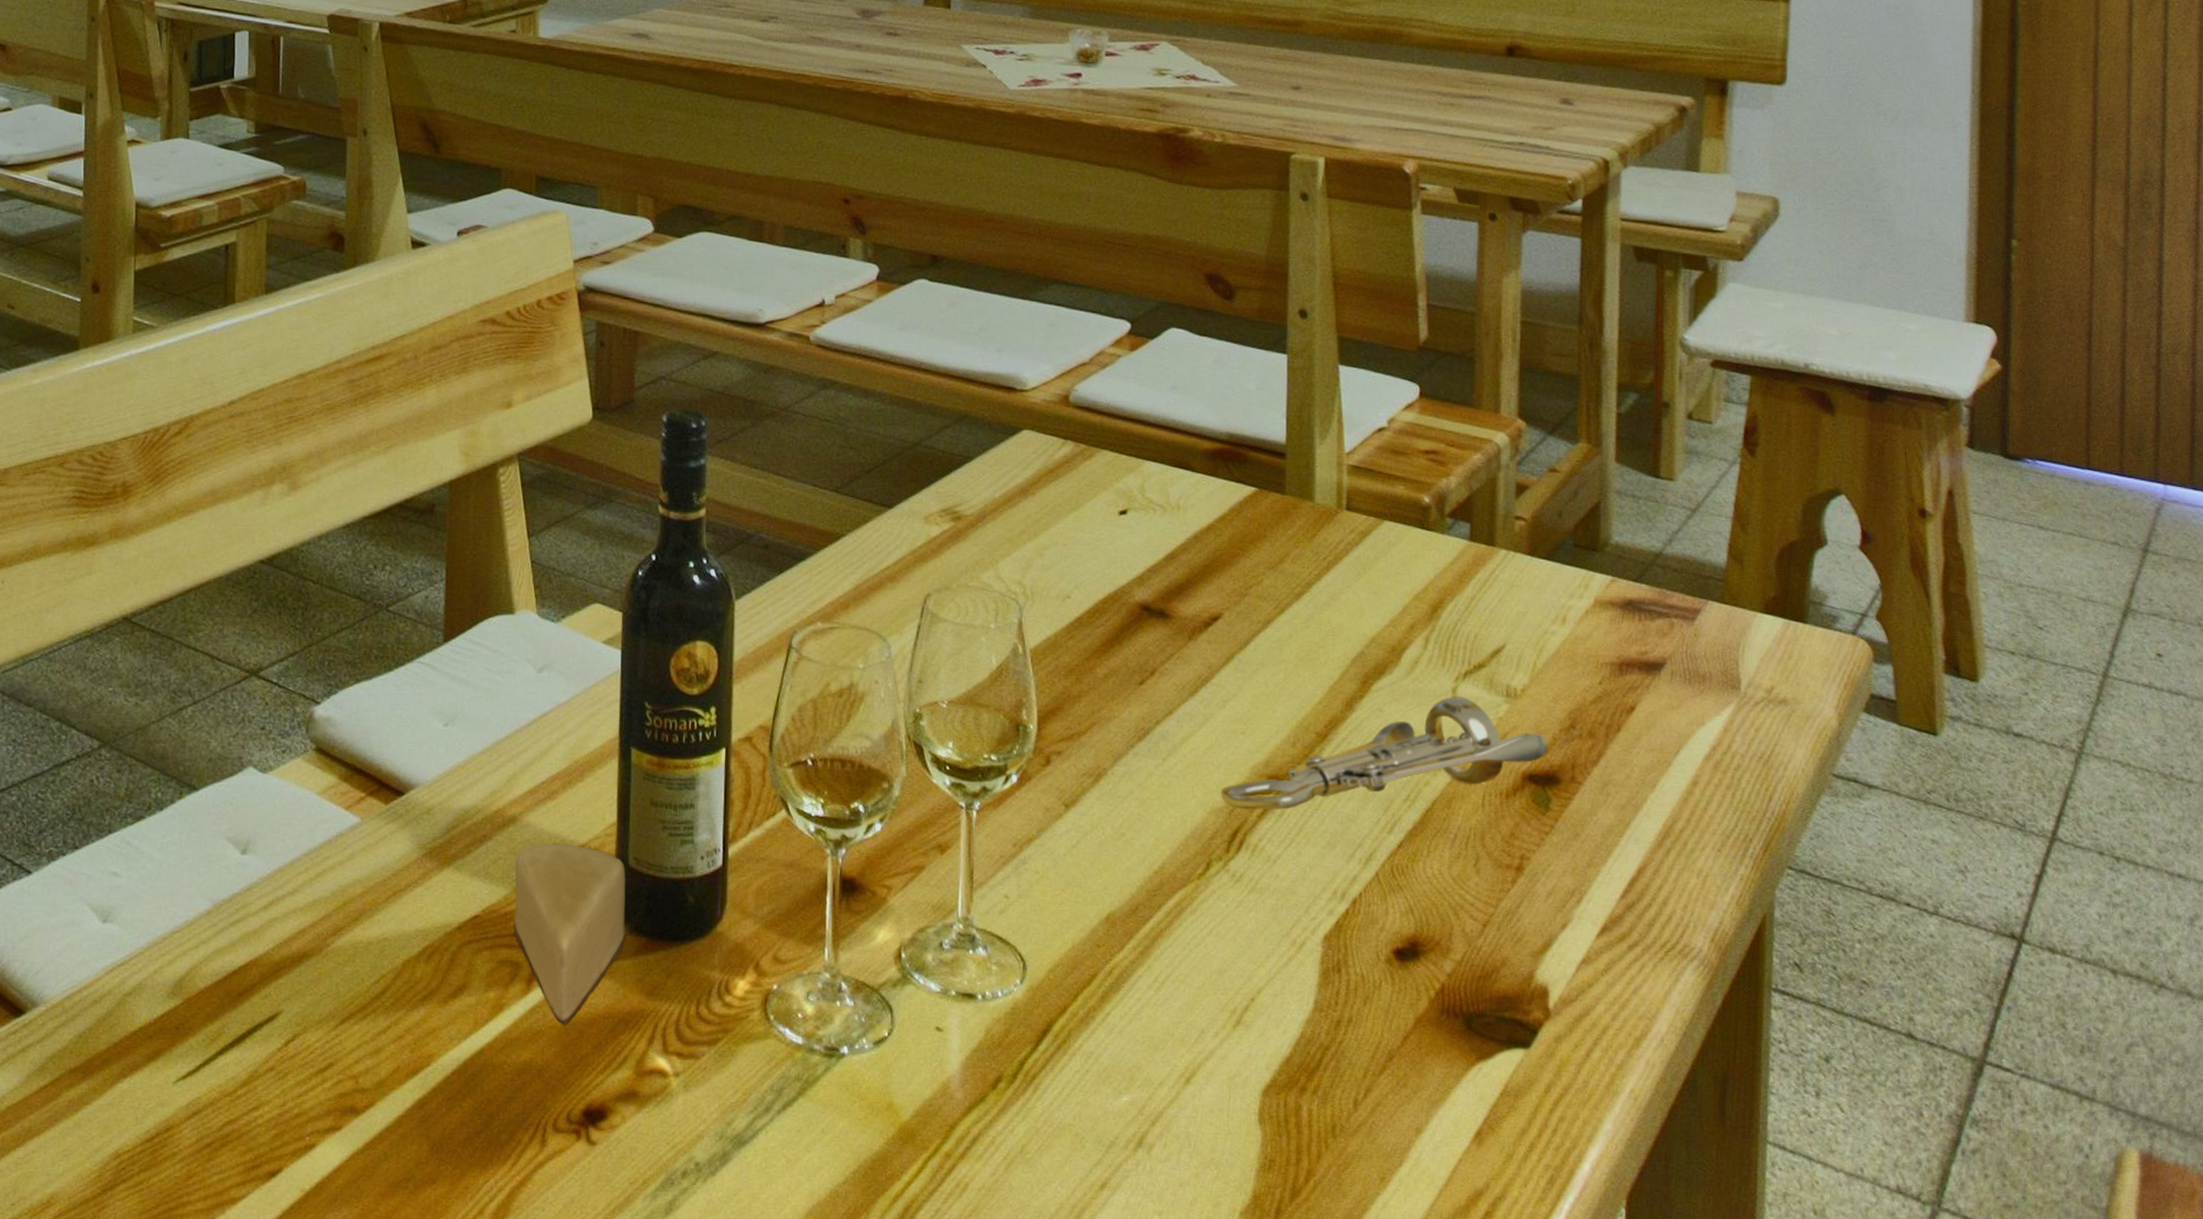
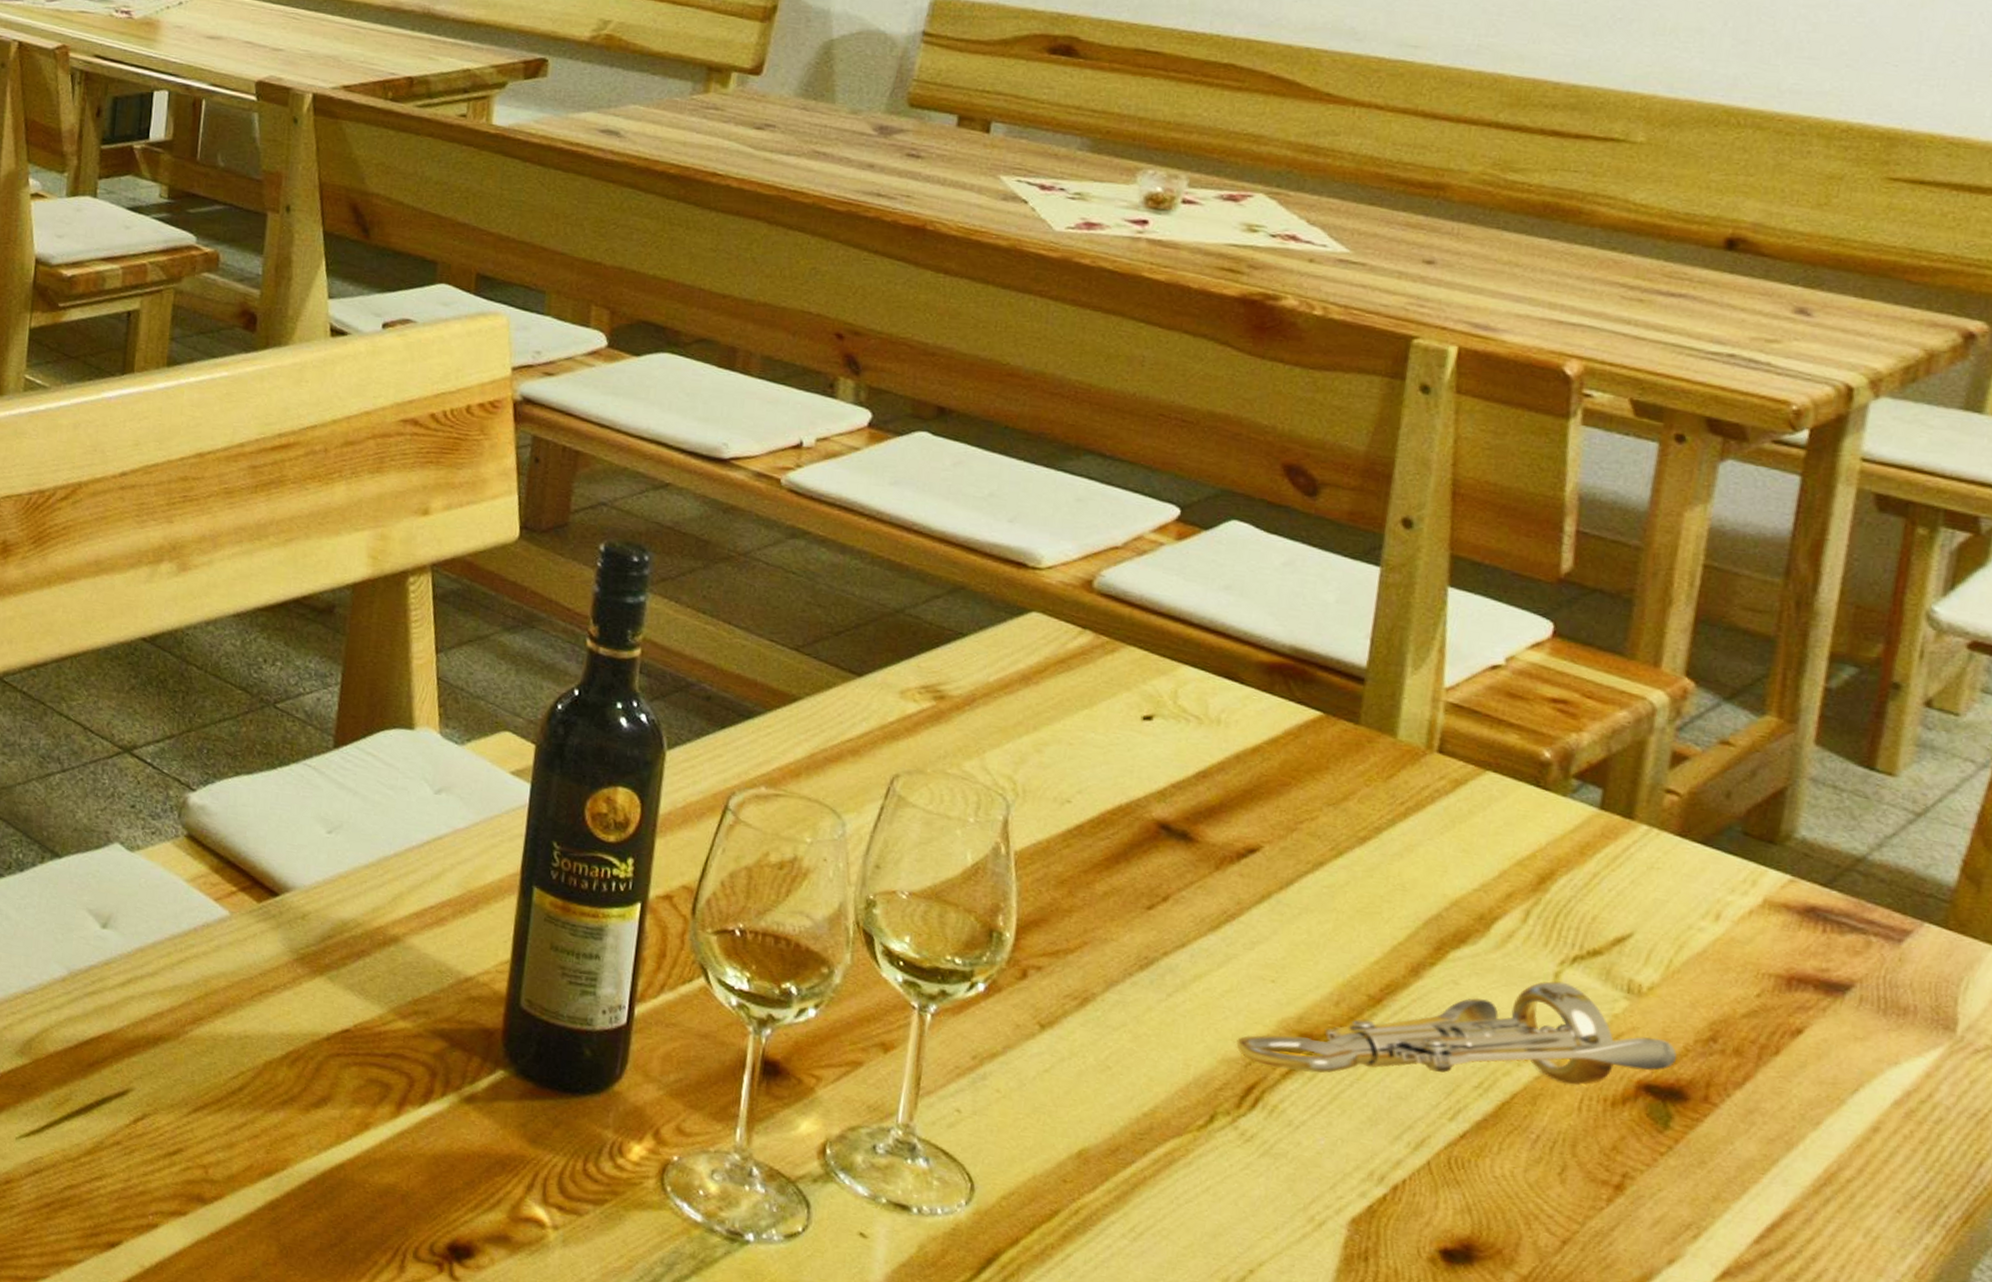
cheese: present [513,843,626,1025] -> none [386,969,516,1156]

